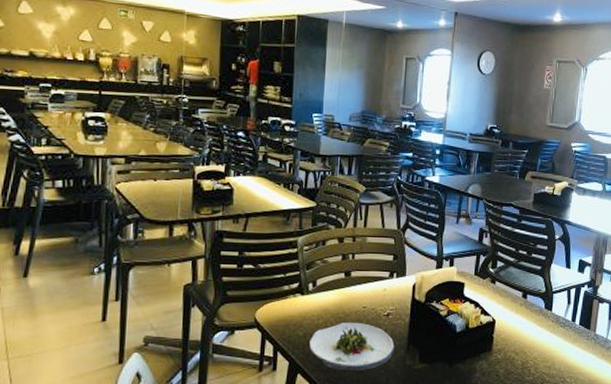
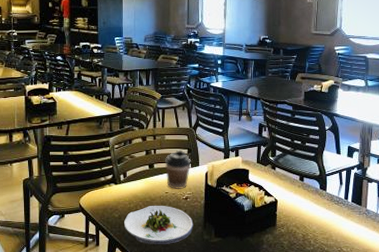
coffee cup: none [364,255,397,303] -> present [164,150,191,189]

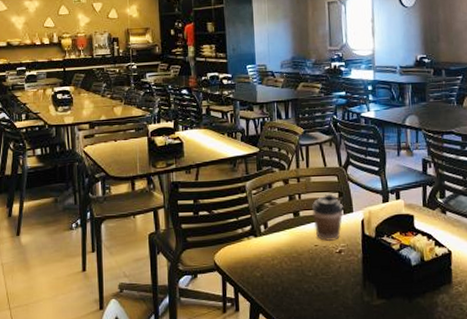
salad plate: present [124,205,194,244] -> none [267,260,351,309]

